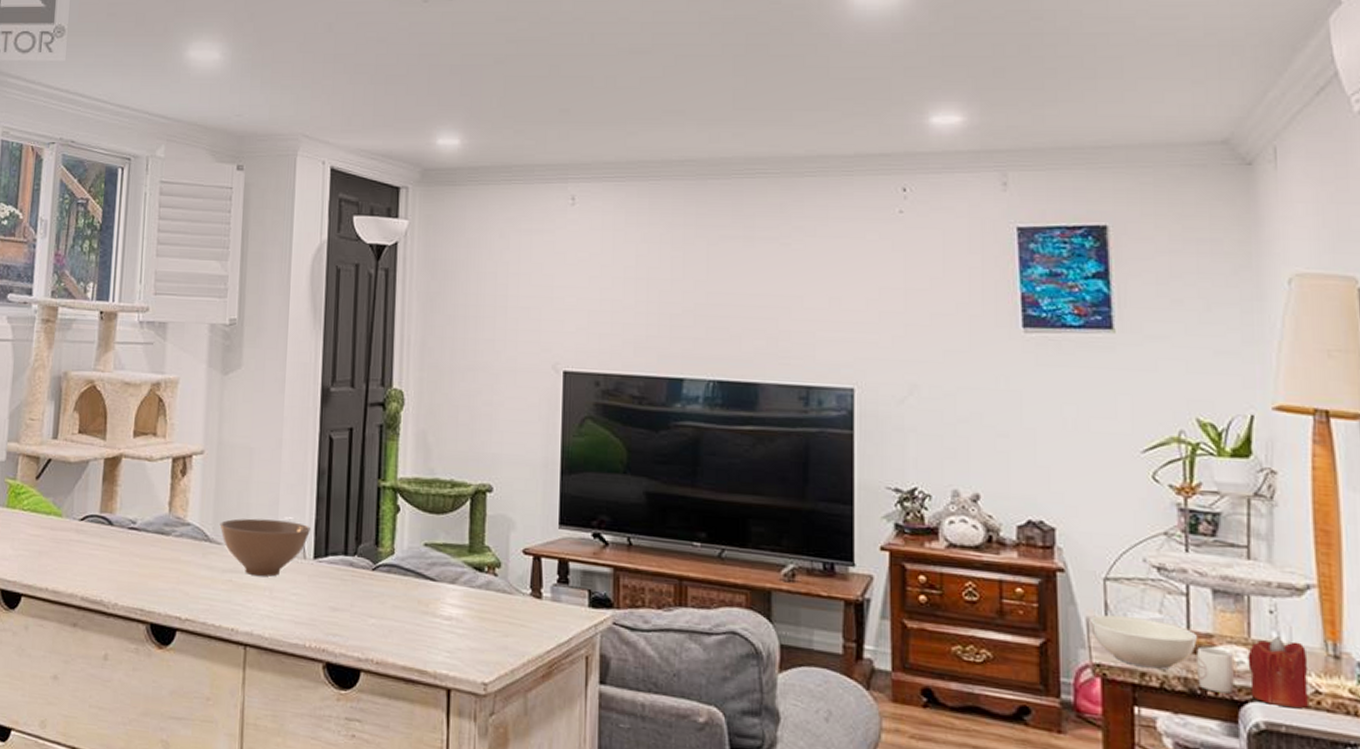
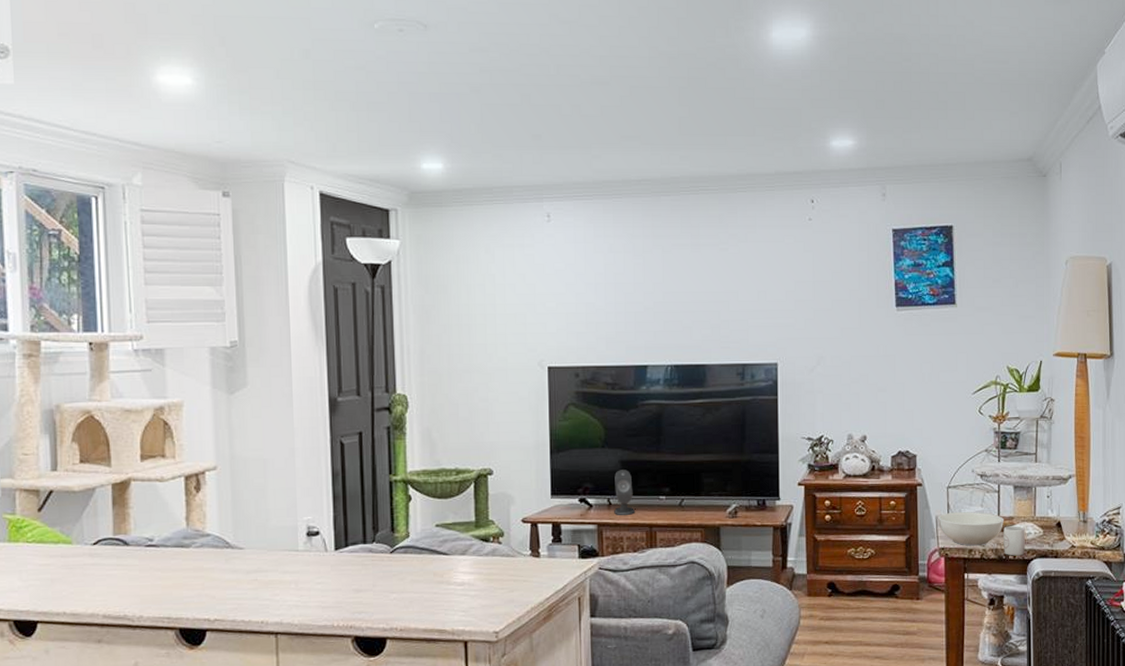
bowl: present [219,518,310,577] -> none [240,520,329,572]
speaker: none [635,503,661,561] -> present [614,470,635,515]
candle: present [1247,635,1309,709] -> none [1033,512,1068,560]

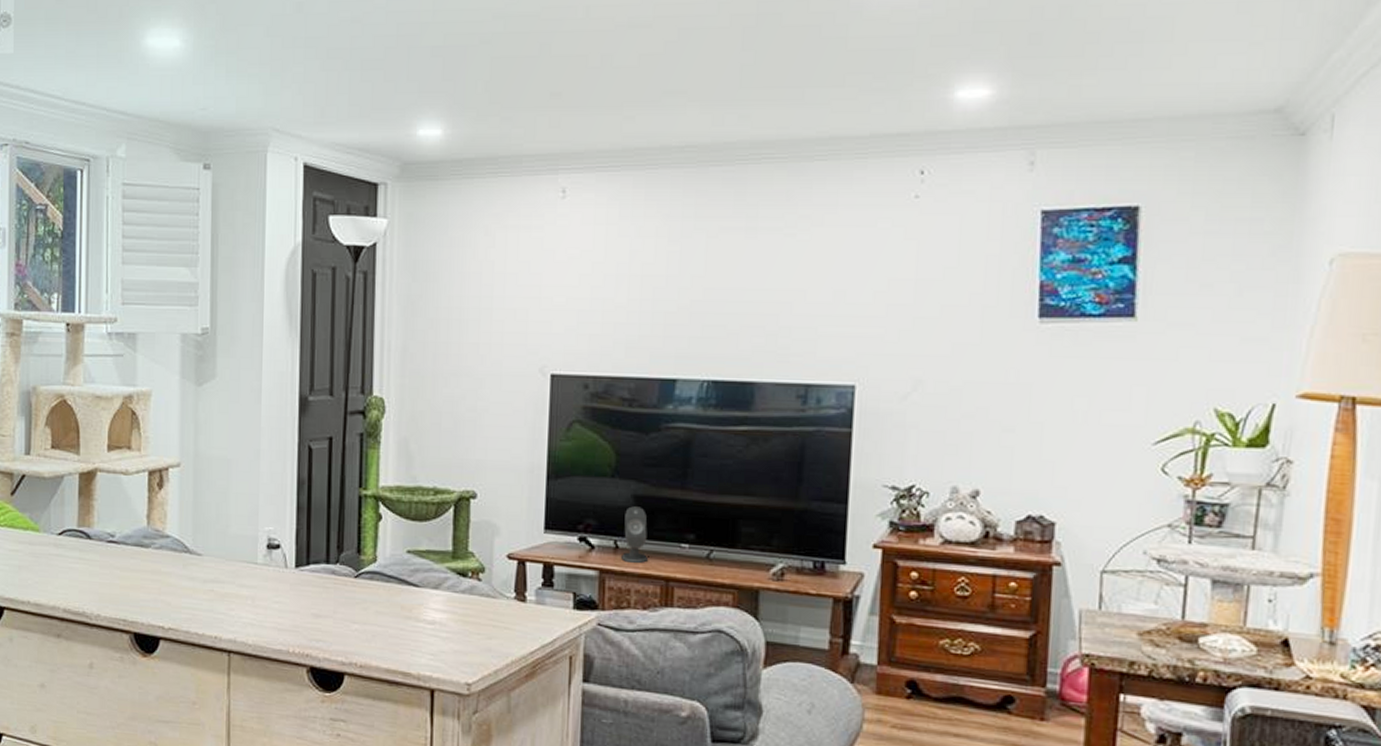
bowl: present [938,512,1005,546] -> none [1083,607,1192,658]
mug: present [1002,526,1026,556] -> none [1186,635,1227,680]

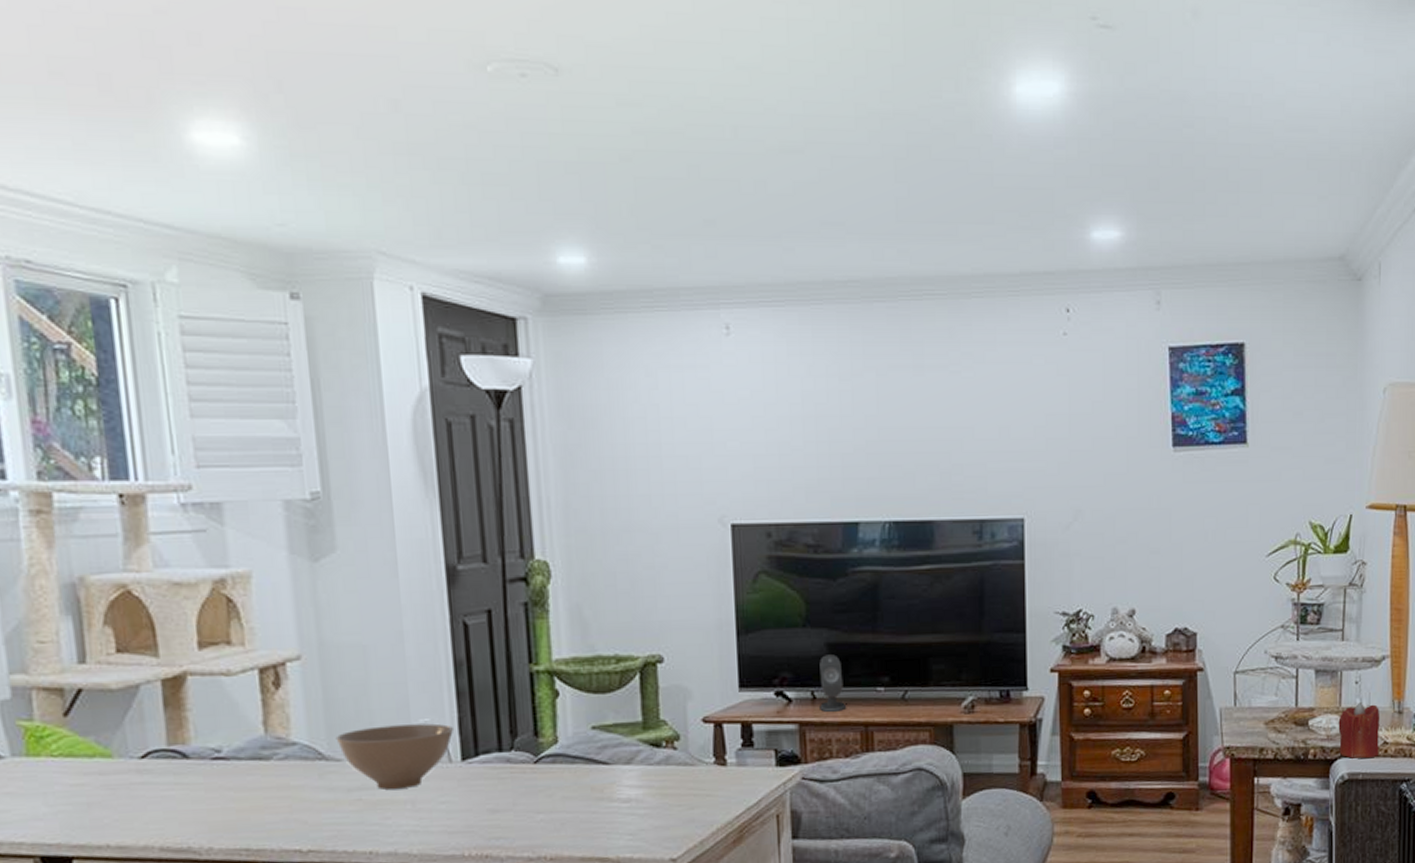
bowl: none [199,529,291,586] -> present [335,723,453,790]
candle: none [1239,623,1302,694] -> present [1338,701,1380,759]

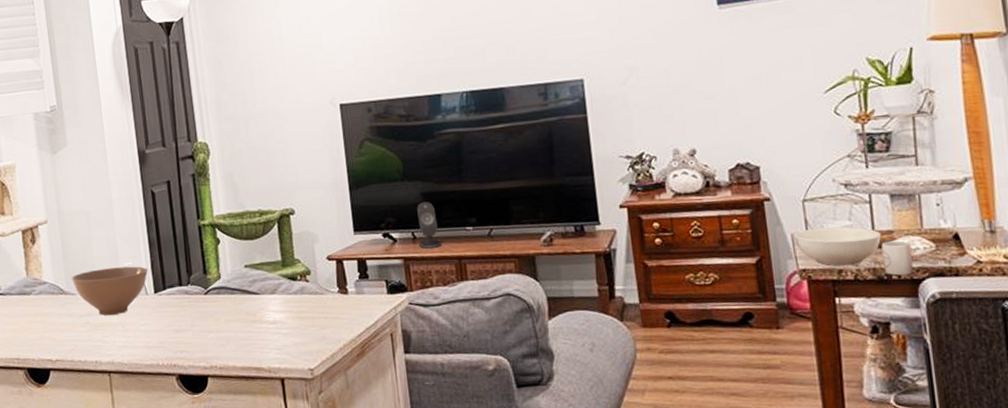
bowl: none [1223,702,1303,744] -> present [794,227,882,266]
mug: none [1301,718,1329,756] -> present [881,240,913,276]
candle: present [1338,701,1380,759] -> none [922,222,973,278]

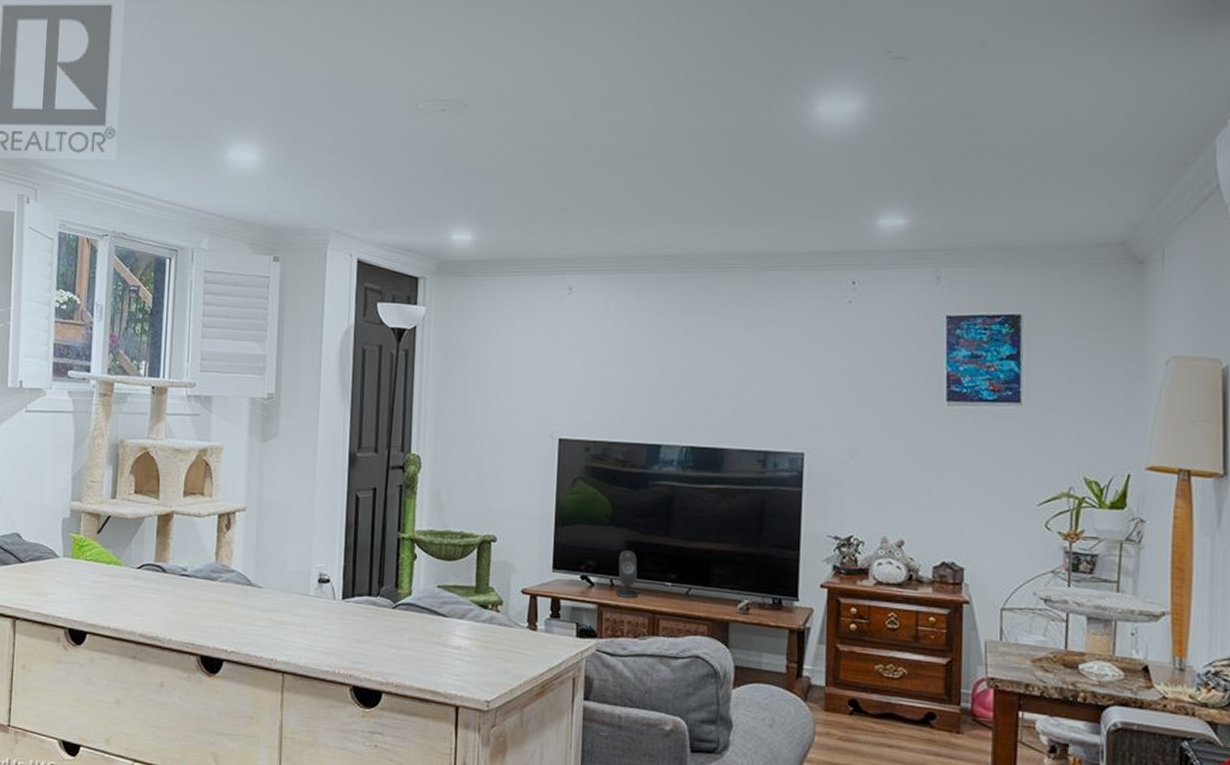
bowl: present [71,266,148,315] -> none [260,565,339,615]
bowl: present [794,227,882,266] -> none [988,638,1073,681]
mug: present [881,240,913,276] -> none [1070,663,1101,700]

